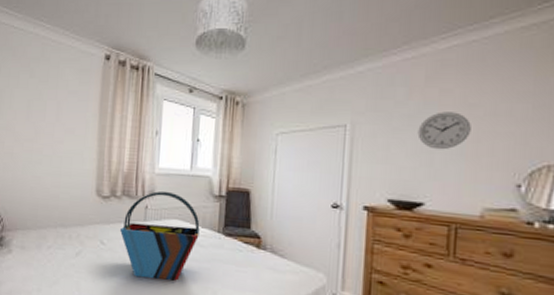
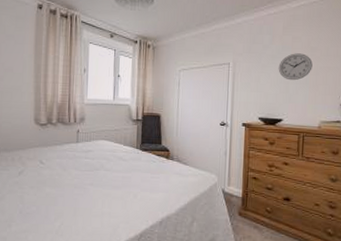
tote bag: present [120,191,200,281] -> none [57,117,122,189]

